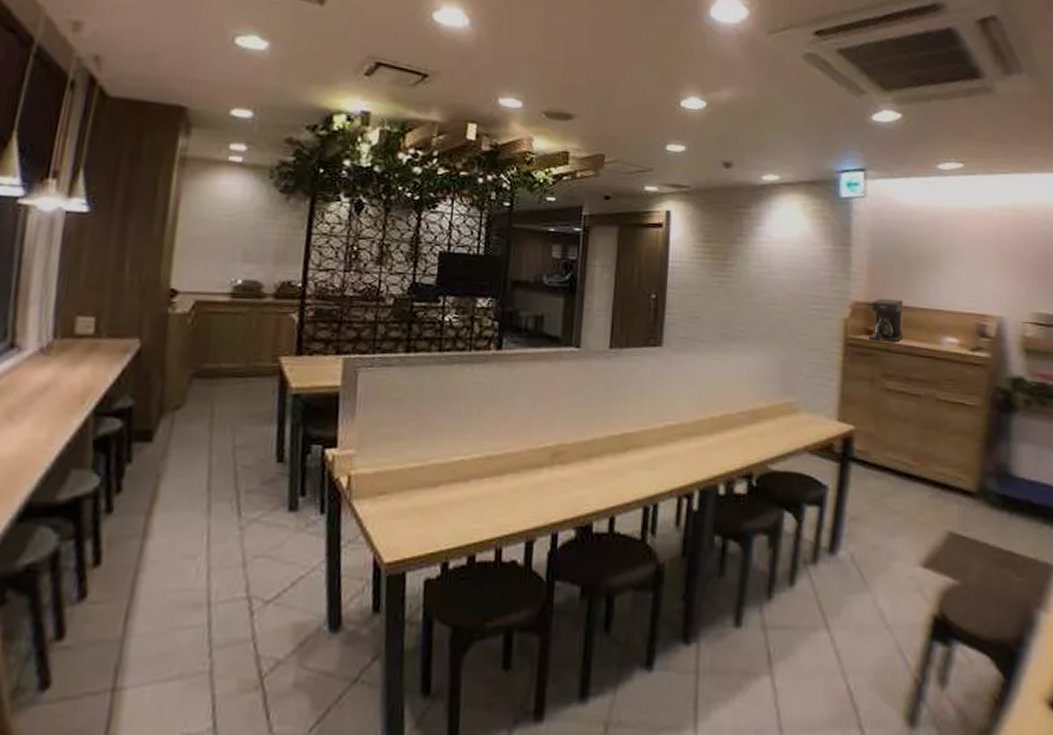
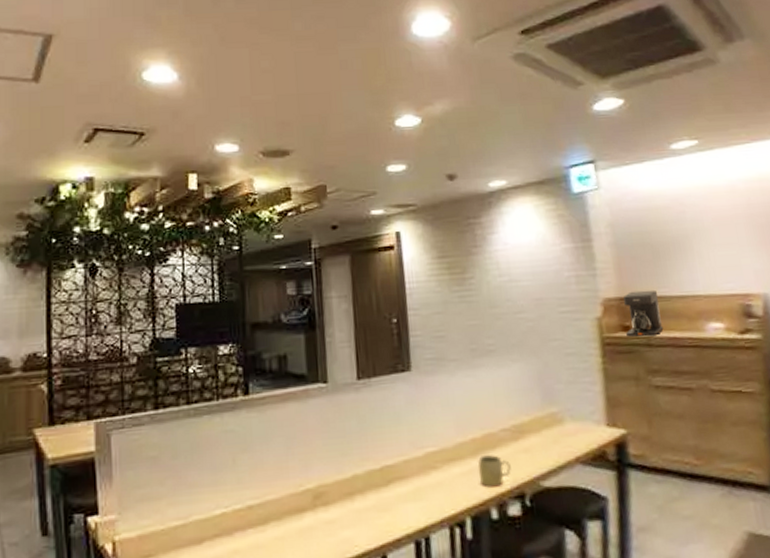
mug: none [712,435,743,465] -> present [477,455,511,487]

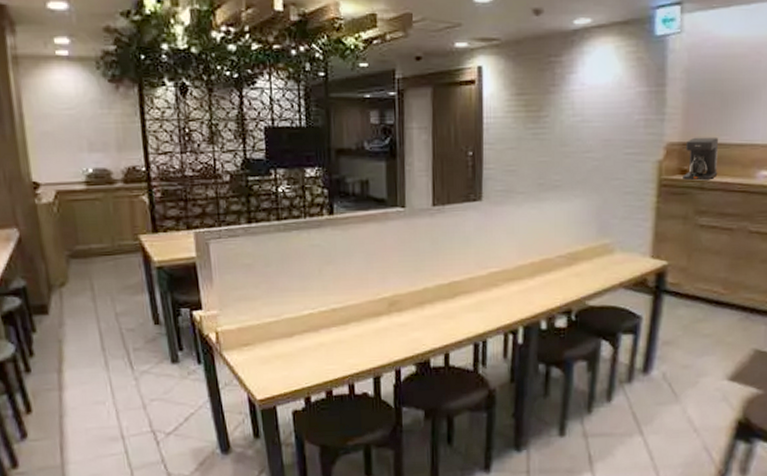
mug: present [477,455,511,487] -> none [533,277,562,304]

